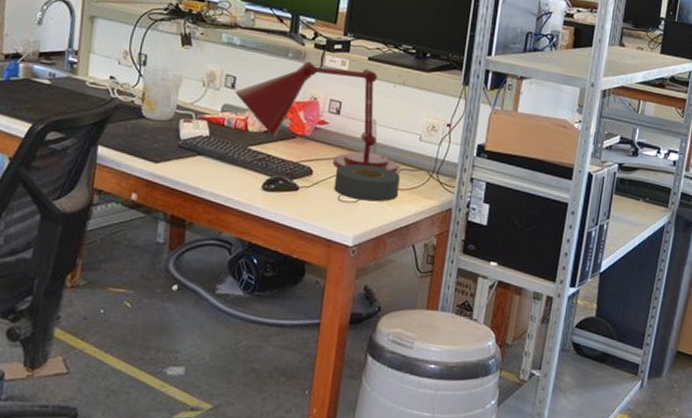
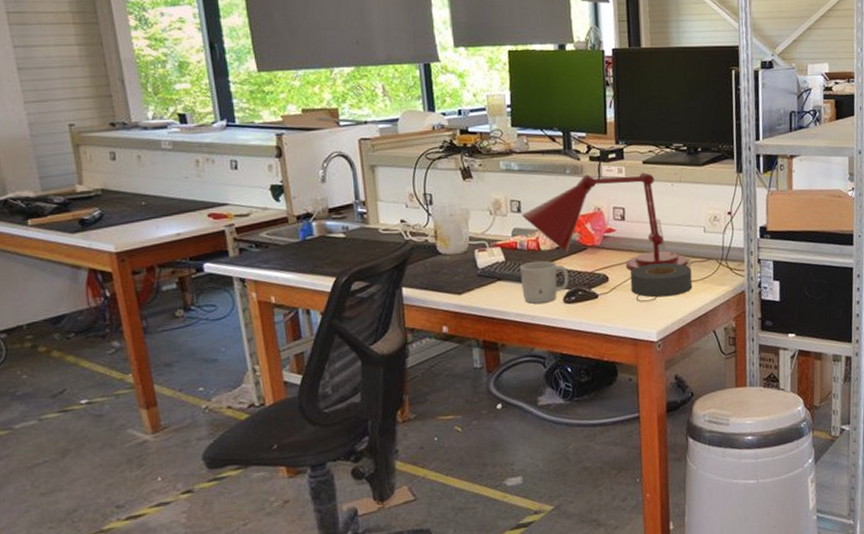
mug: none [221,141,273,187] -> present [519,260,569,304]

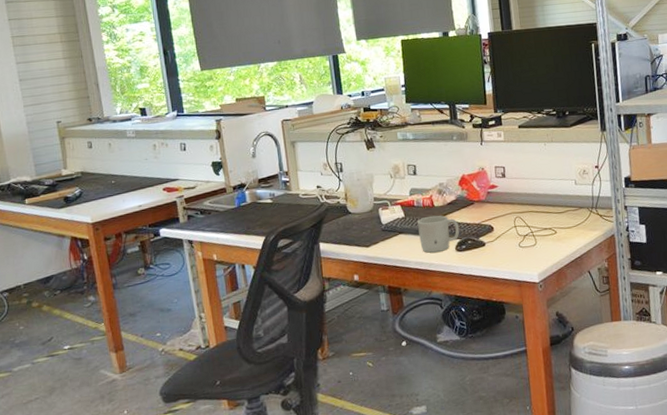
desk lamp: present [522,172,692,271] -> none [417,135,566,221]
adhesive tape: present [630,262,693,297] -> none [512,212,568,243]

